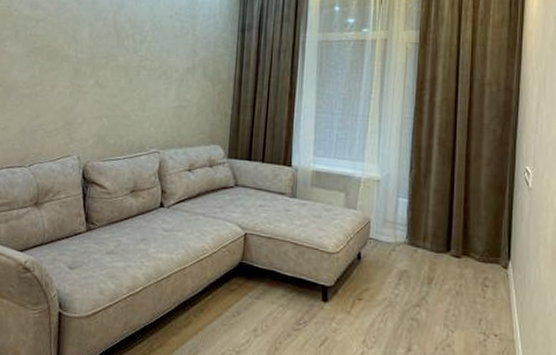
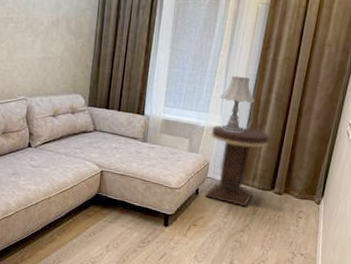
side table: none [369,175,438,275] -> present [205,125,269,207]
table lamp: none [375,119,415,183] -> present [219,75,255,132]

